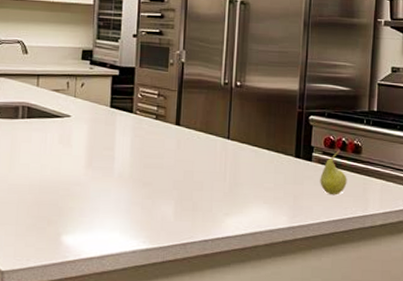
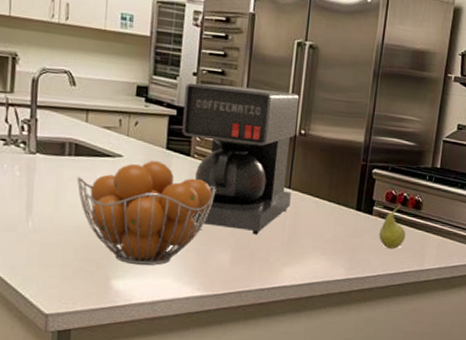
fruit basket: none [29,119,158,221] -> present [76,161,217,266]
coffee maker: none [124,44,234,186] -> present [182,83,300,235]

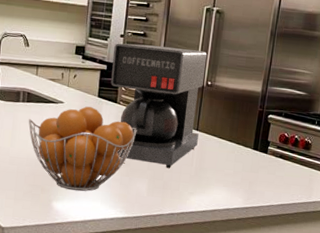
fruit: present [379,204,406,250] -> none [272,145,297,184]

